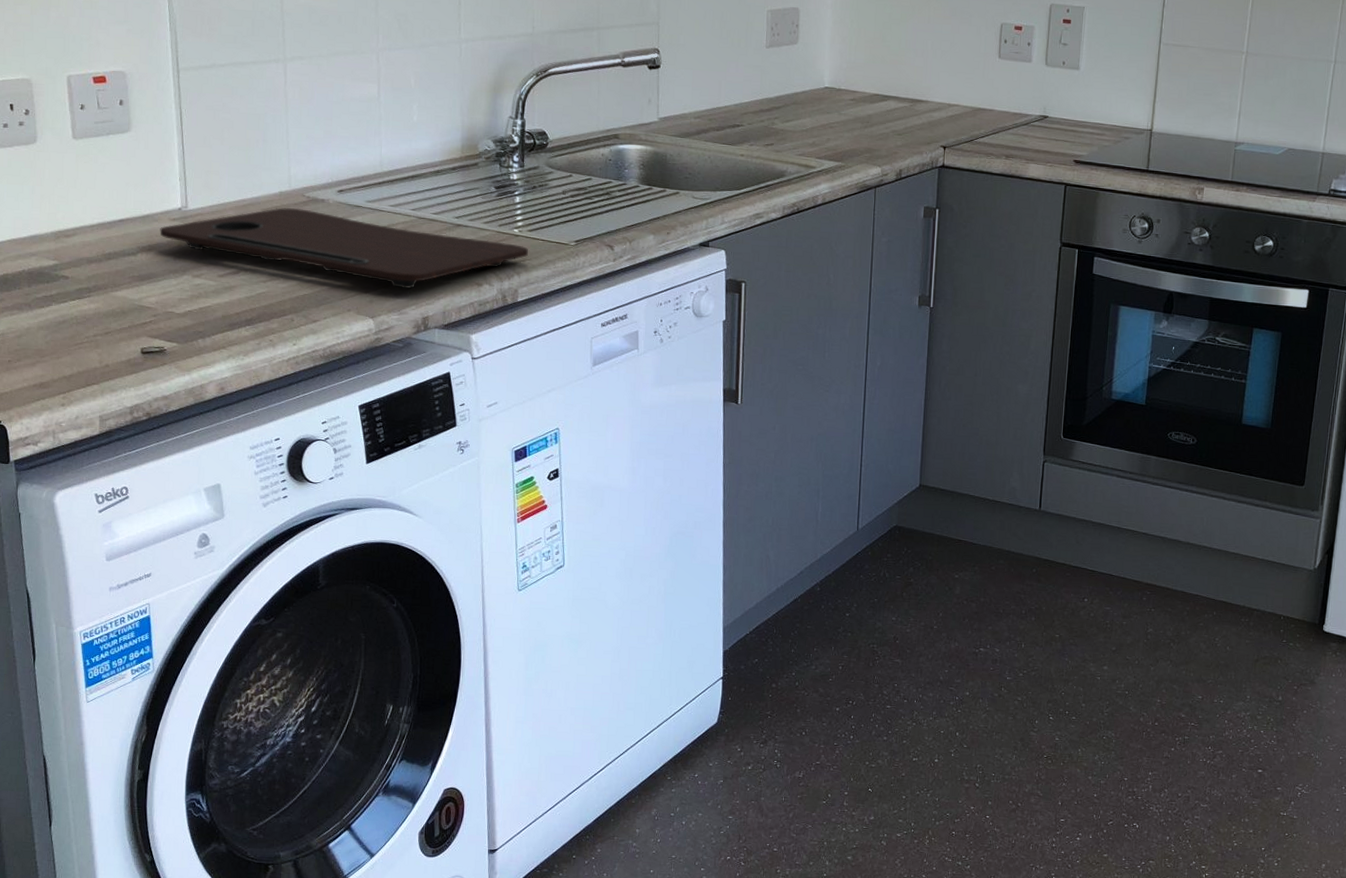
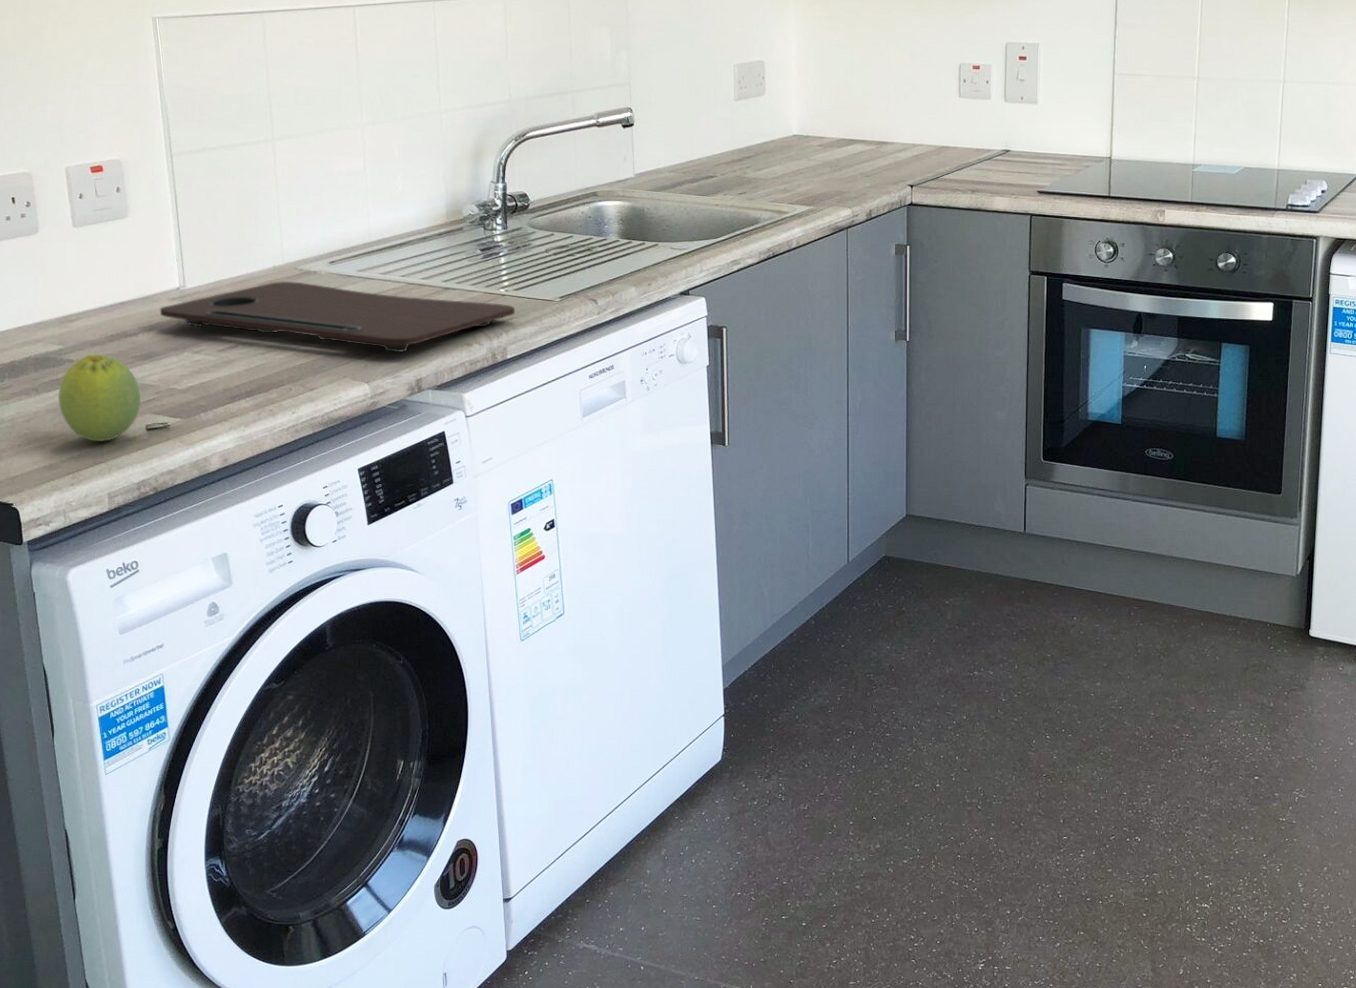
fruit: none [51,271,137,364] -> present [58,353,141,443]

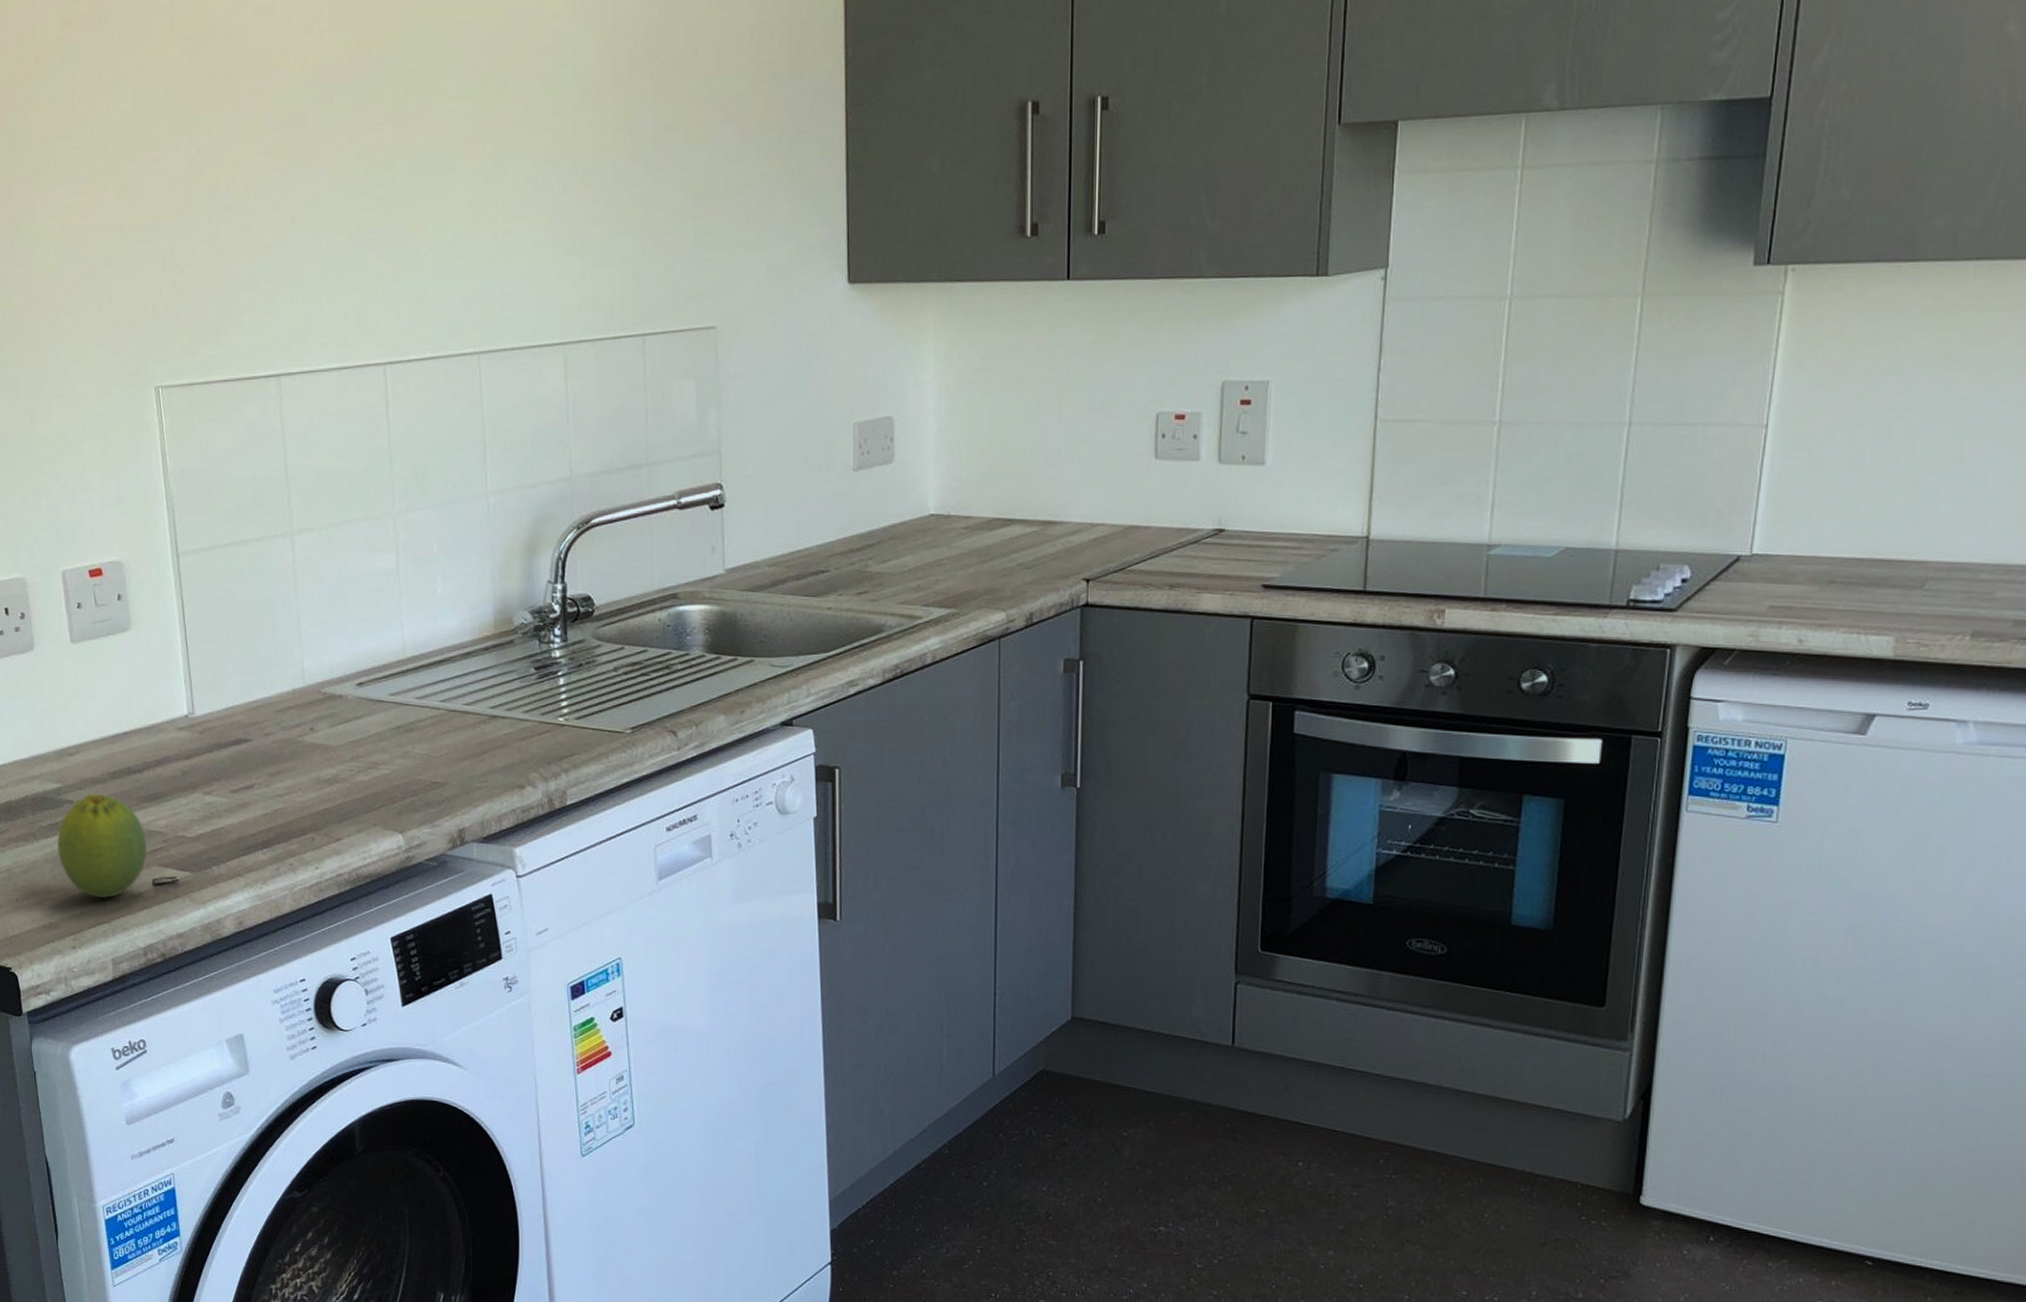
cutting board: present [159,280,515,352] -> none [166,707,576,796]

